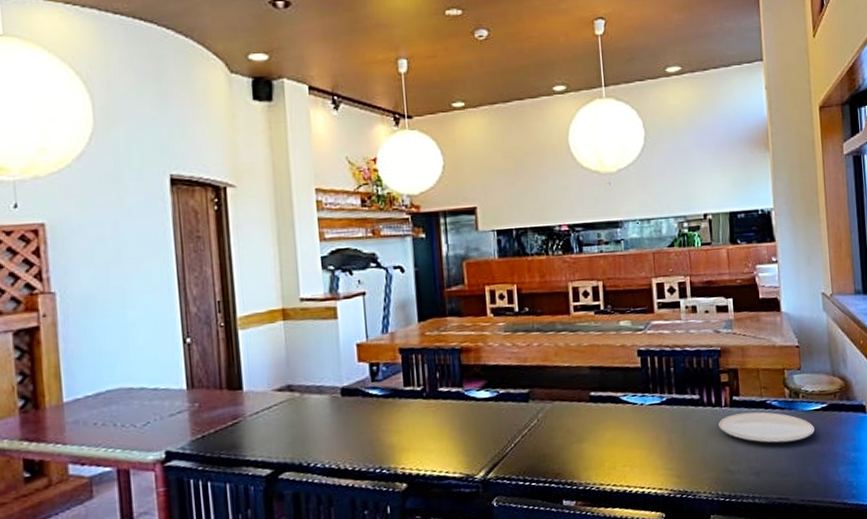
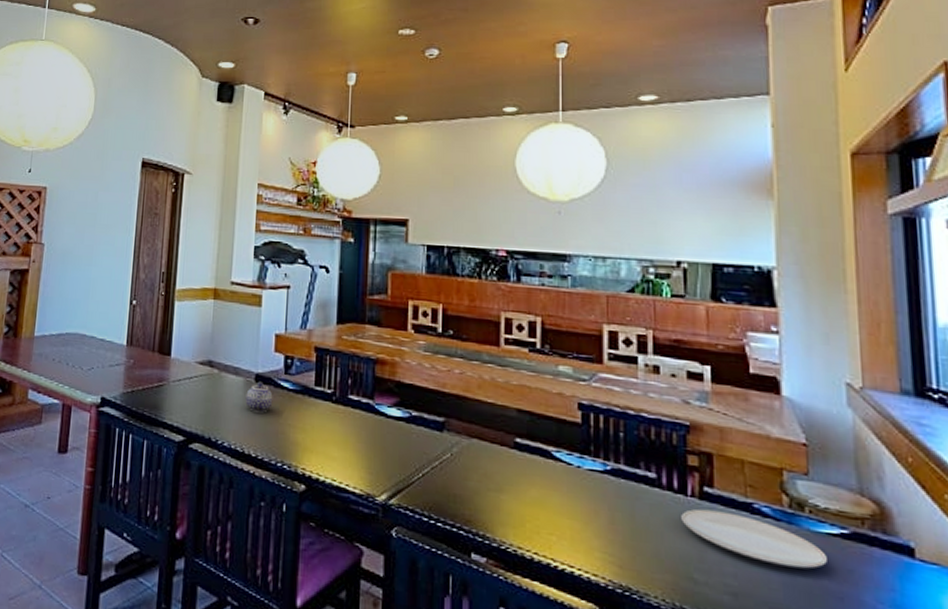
teapot: none [333,394,363,427] -> present [245,381,273,413]

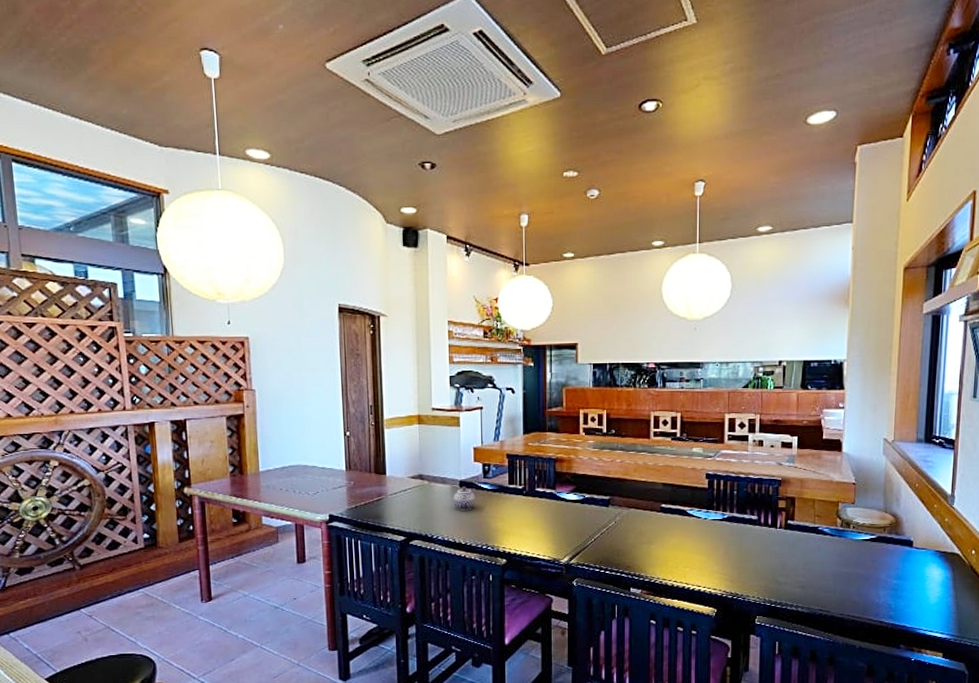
plate: present [681,509,827,569] -> none [772,535,861,565]

